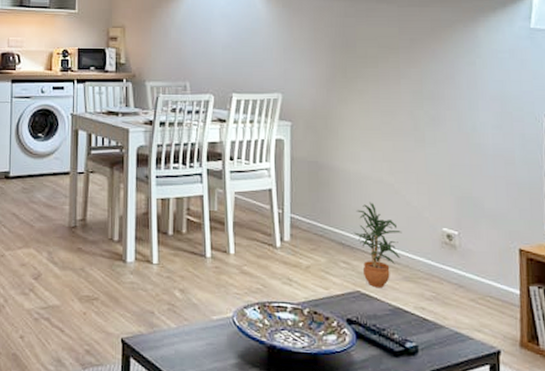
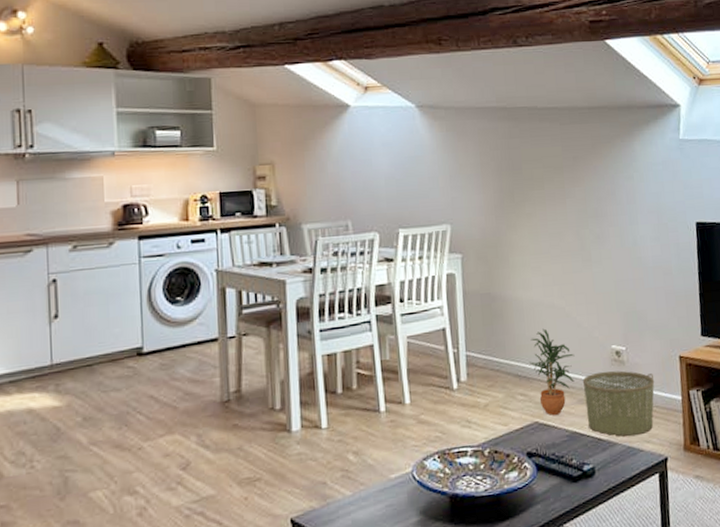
basket: none [409,252,490,323] -> present [582,370,655,437]

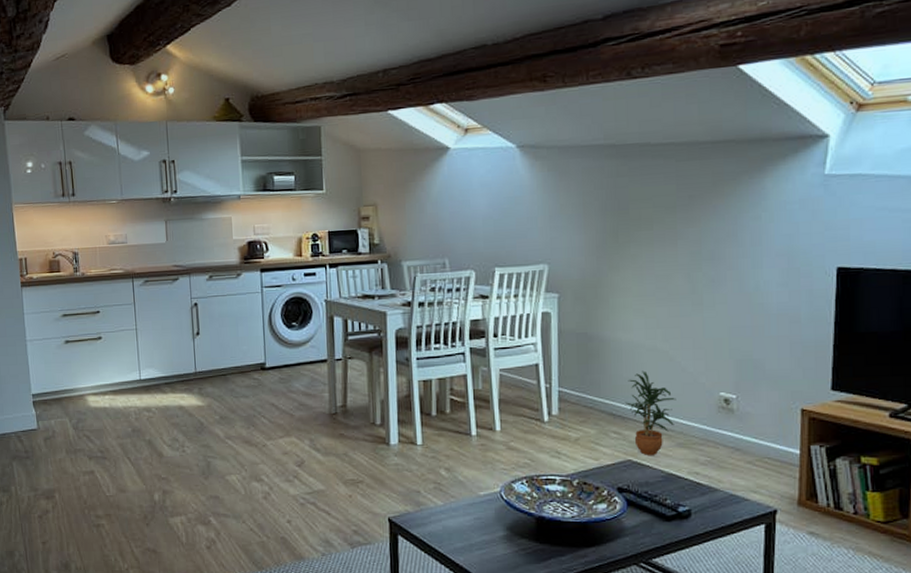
basket: present [582,370,655,437] -> none [683,417,769,485]

